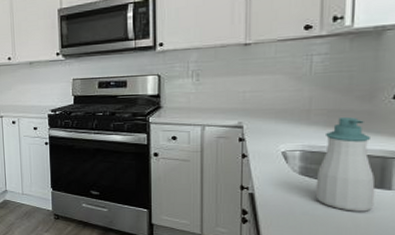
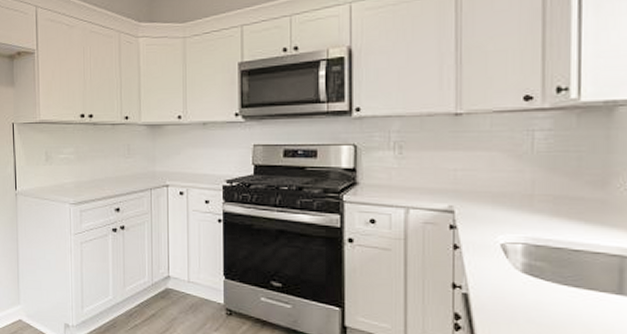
soap bottle: present [315,116,375,212] -> none [542,205,613,323]

